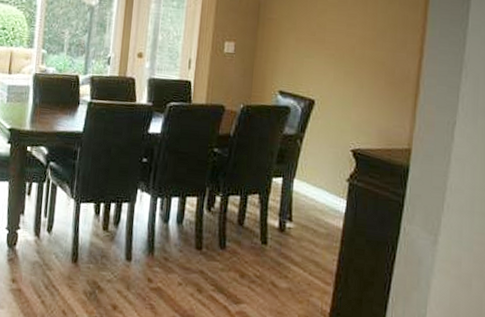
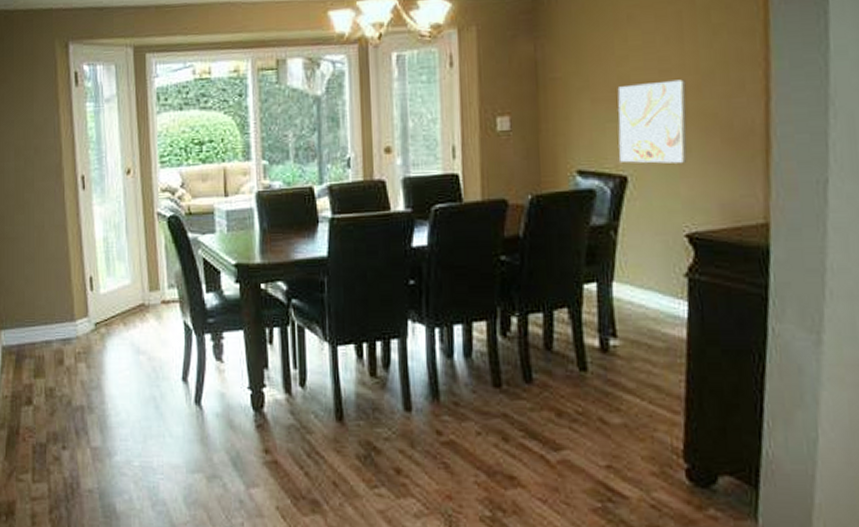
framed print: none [311,31,365,96] -> present [617,79,687,164]

